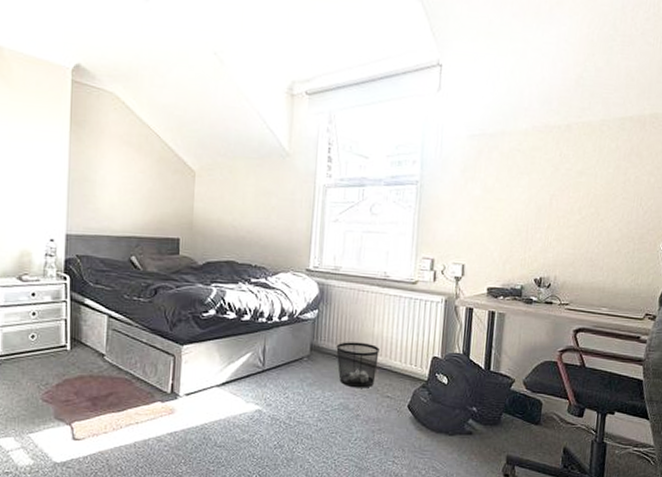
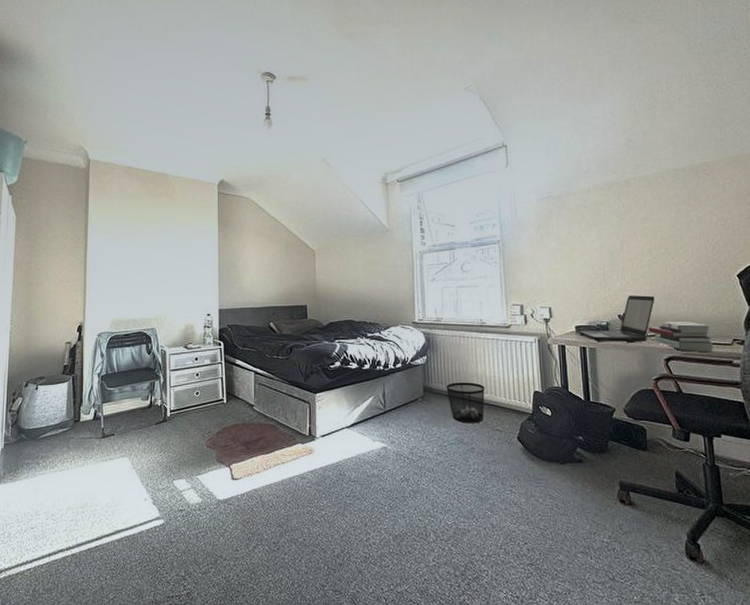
laptop computer: none [489,258,575,311] -> present [578,295,655,343]
books: none [562,289,626,326] -> present [648,321,714,353]

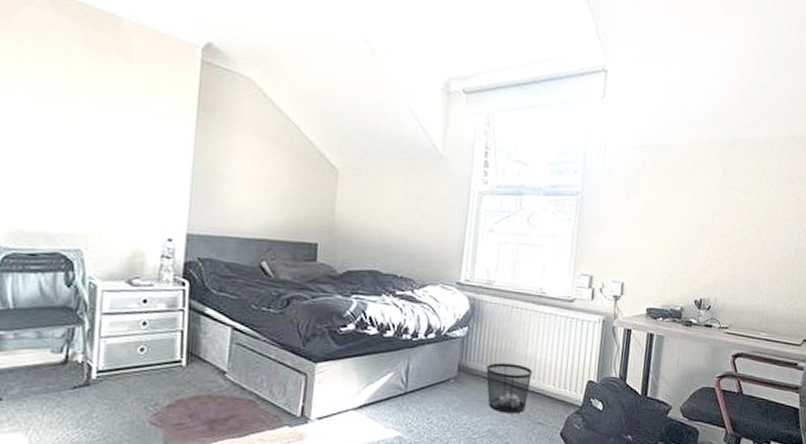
laptop computer: present [578,295,655,343] -> none [648,279,736,335]
books: present [648,321,714,353] -> none [722,312,784,352]

